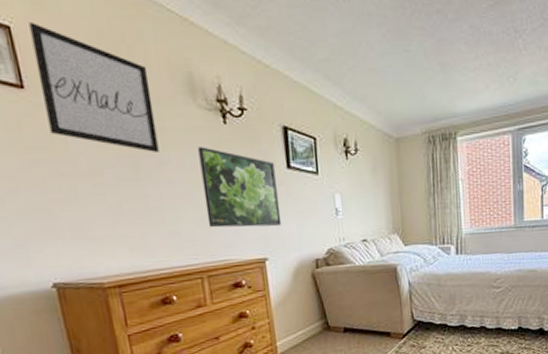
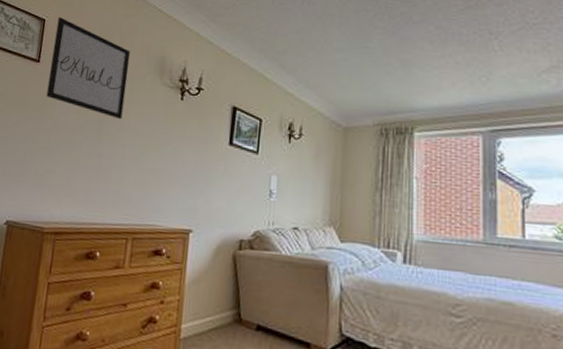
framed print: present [198,147,282,228] -> none [145,118,218,200]

